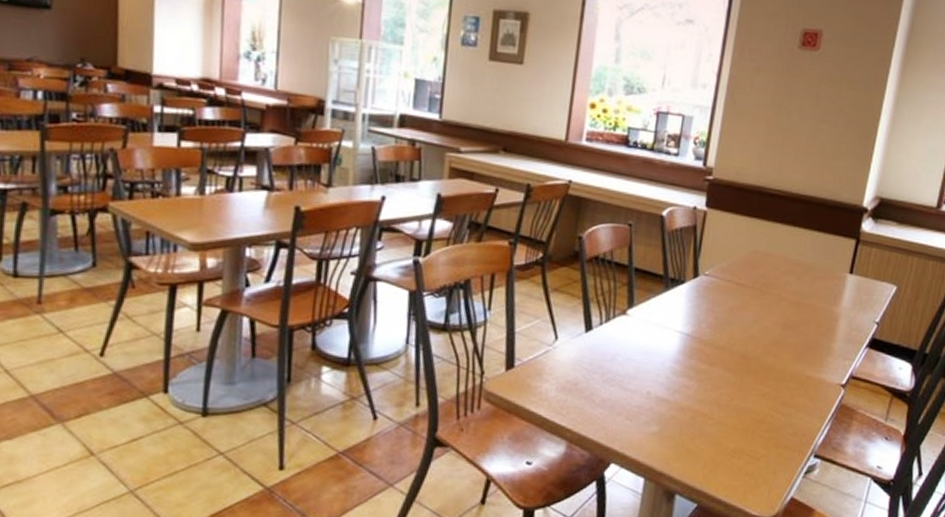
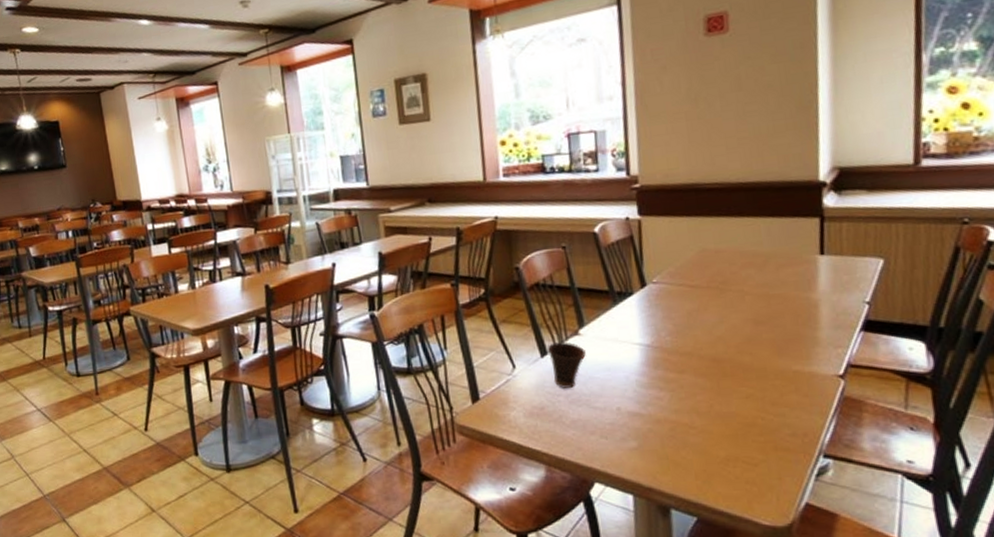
cup: none [592,319,629,367] -> present [547,342,586,388]

